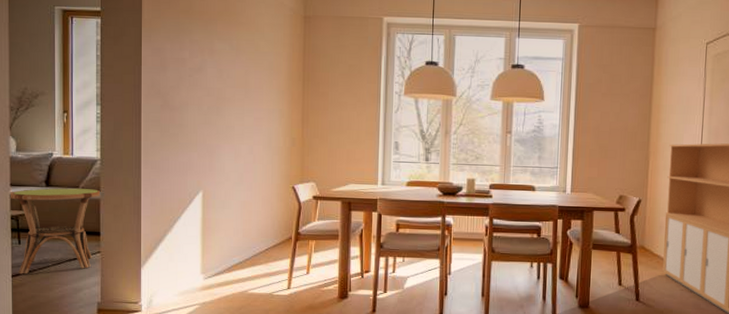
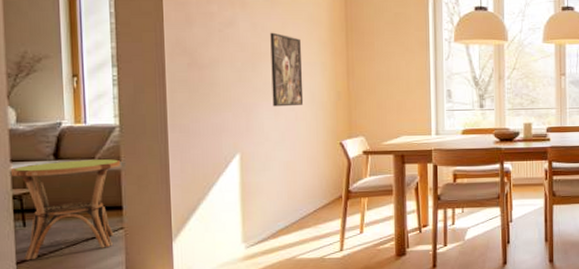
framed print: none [233,79,262,150] -> present [270,32,304,107]

